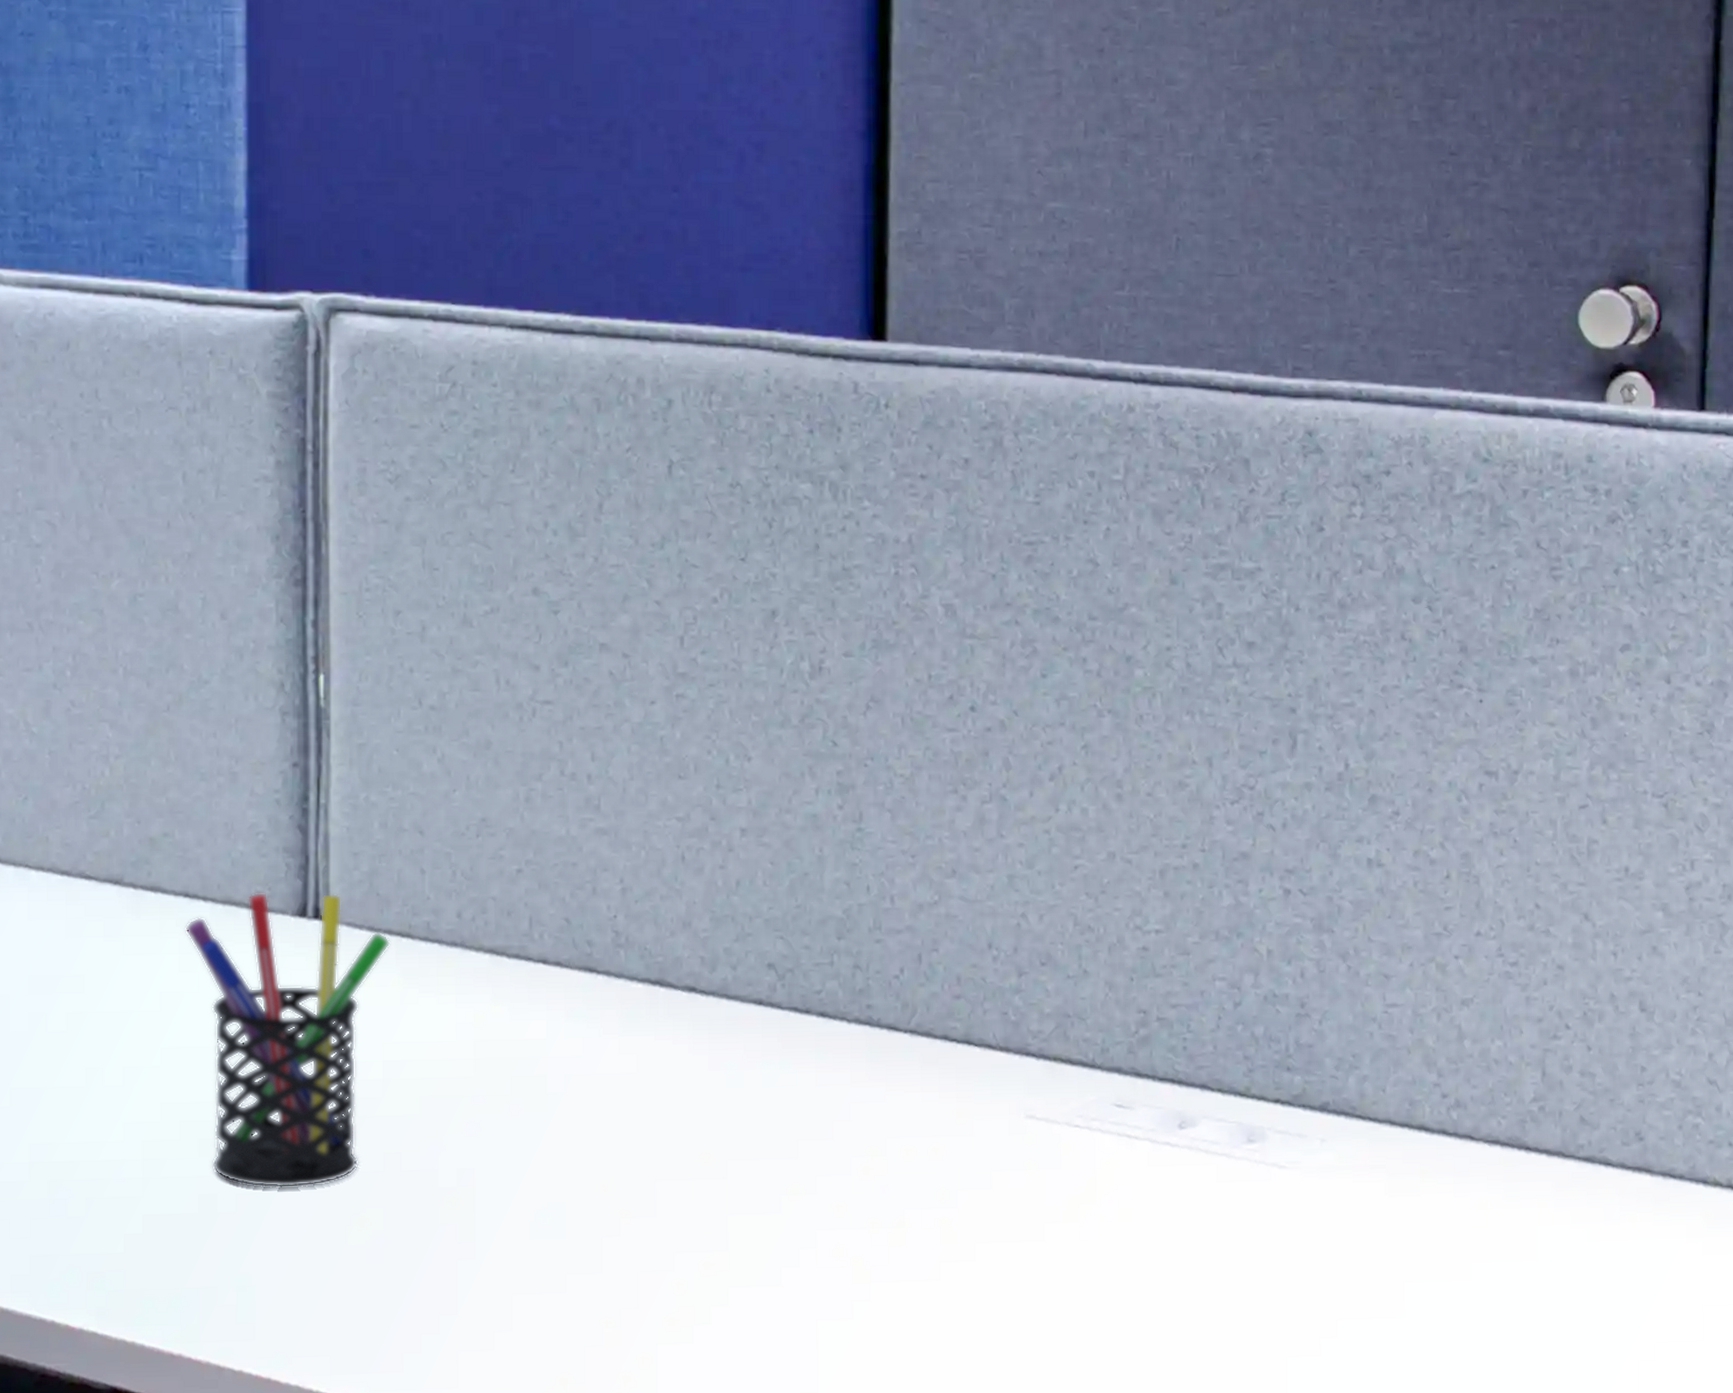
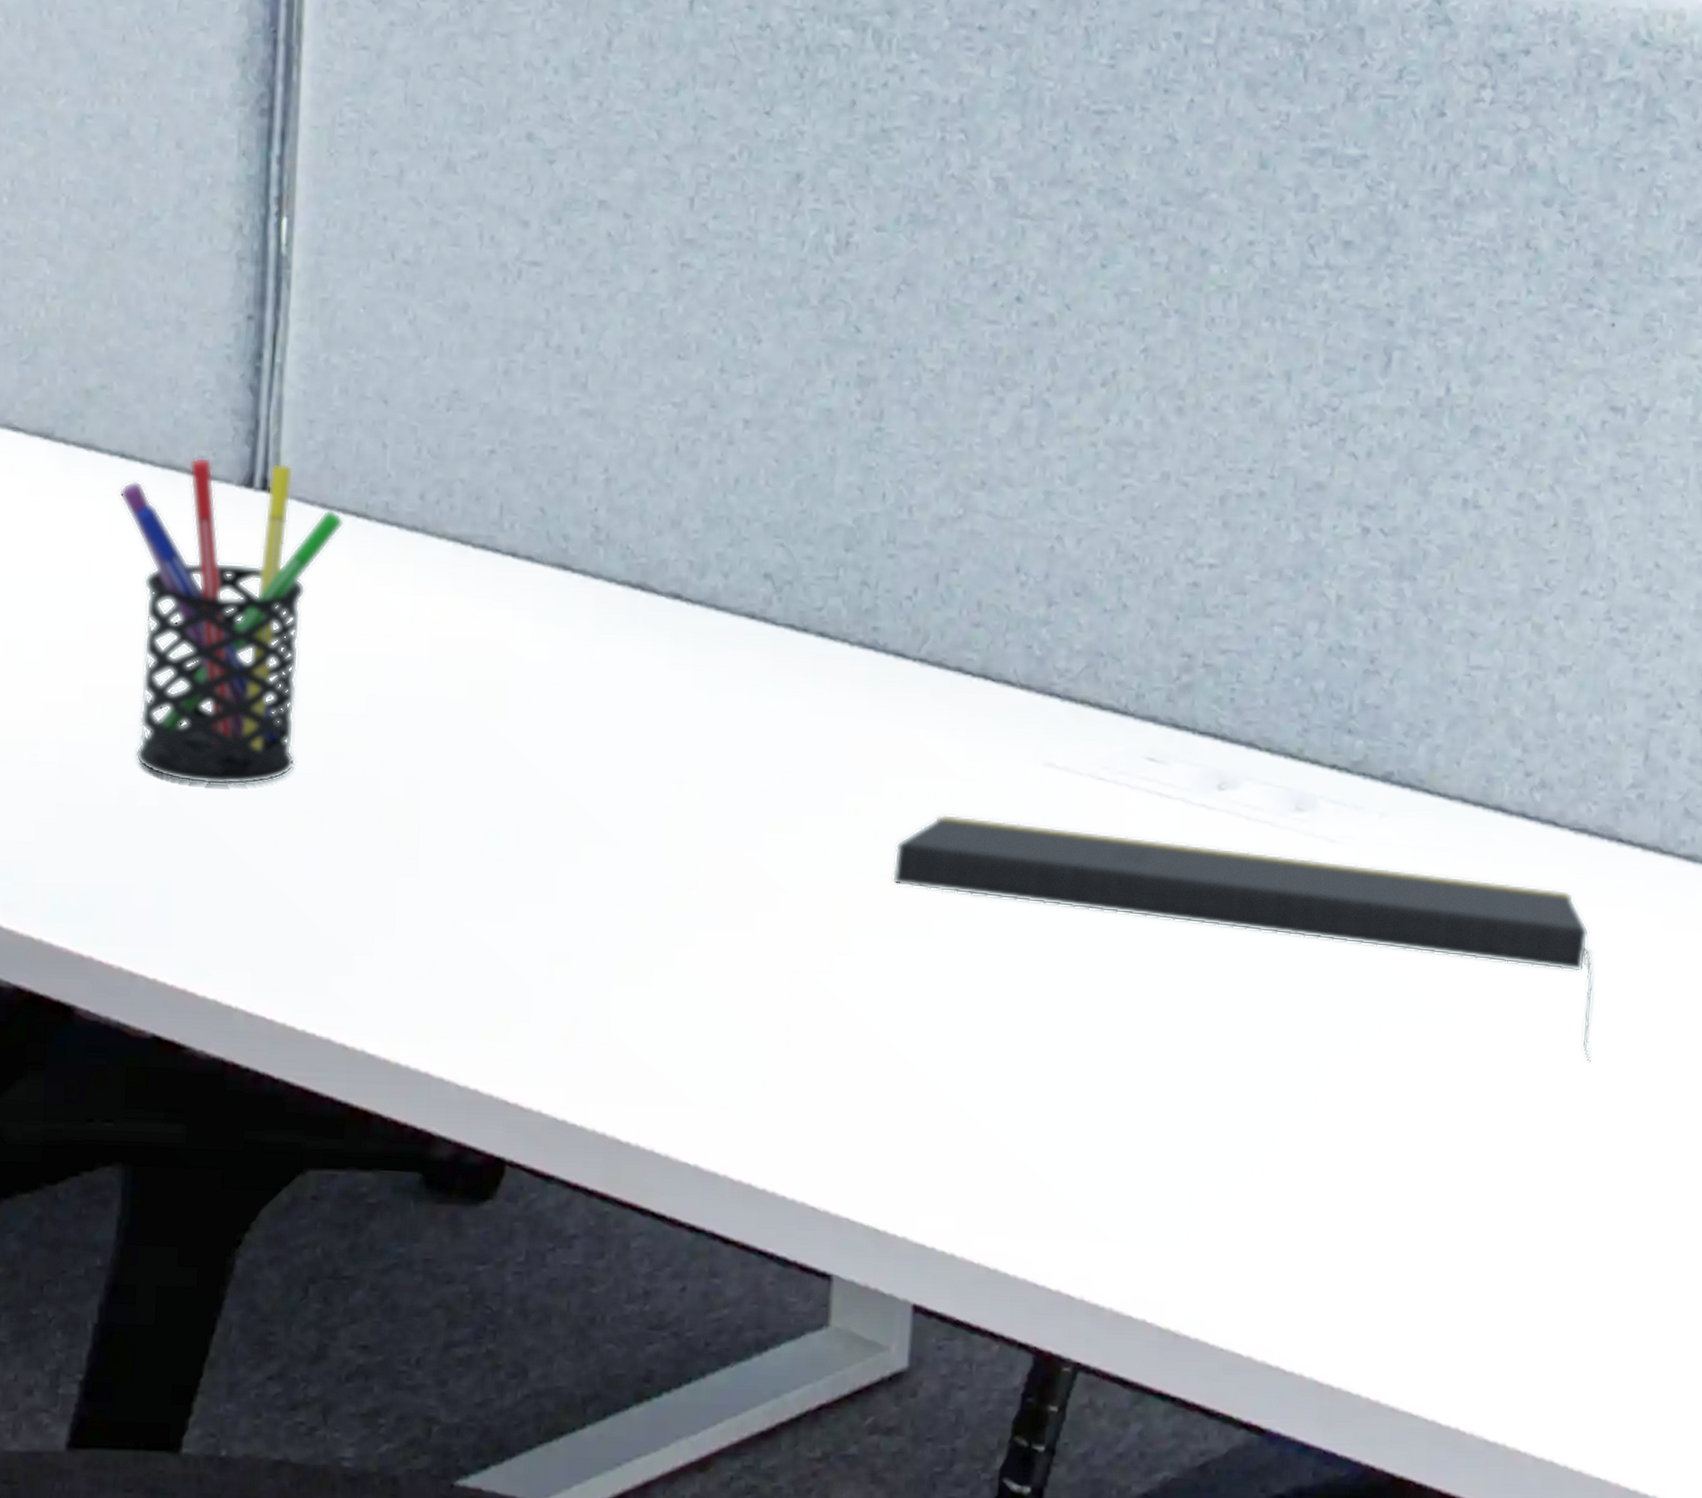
notepad: none [900,1167,1521,1348] -> present [891,814,1594,1063]

